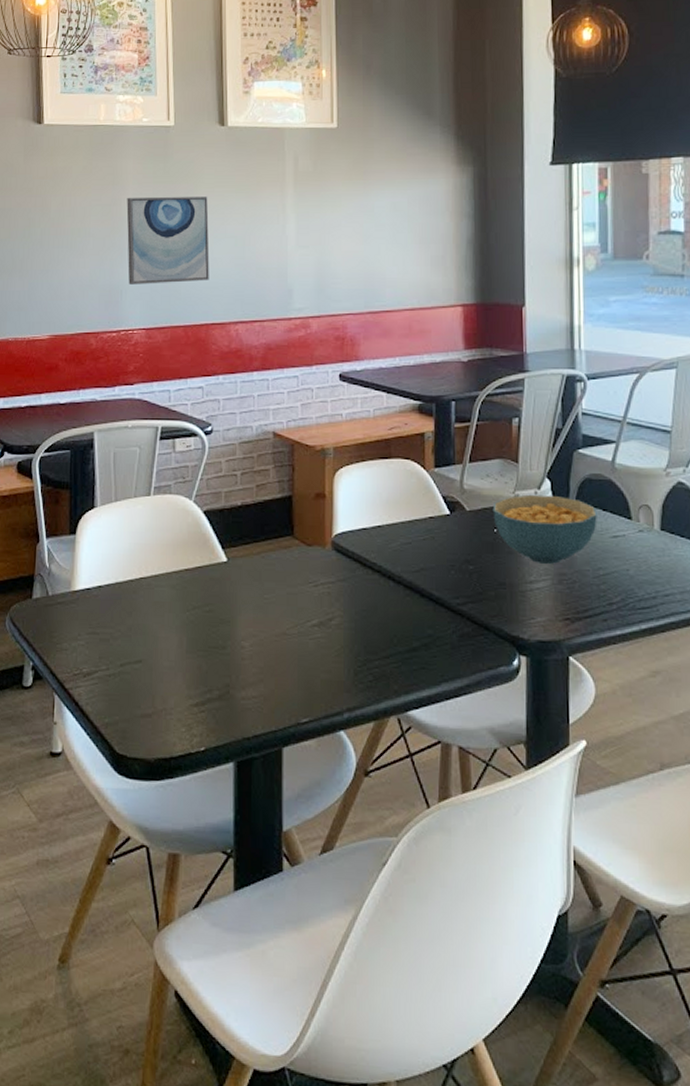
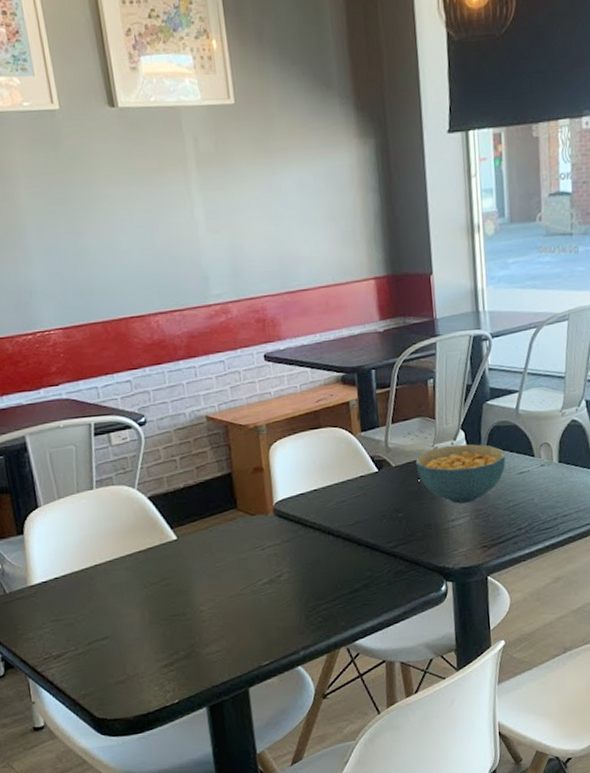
wall art: present [126,196,210,285] -> none [20,186,122,284]

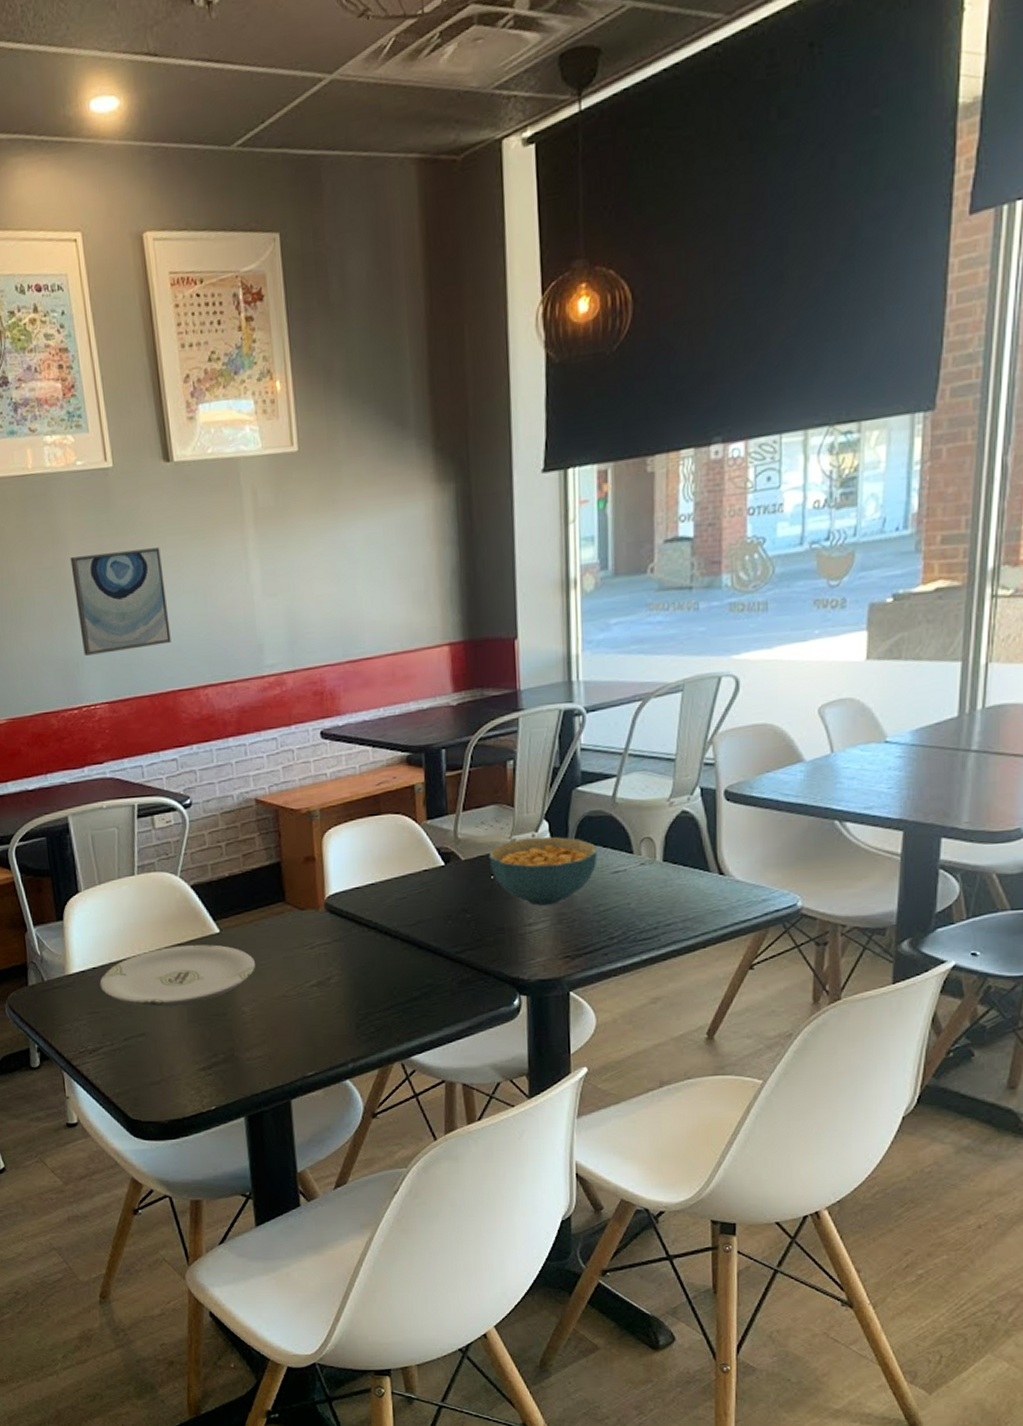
wall art: none [20,186,122,284] -> present [70,547,171,656]
plate: none [62,550,212,612] -> present [99,944,255,1007]

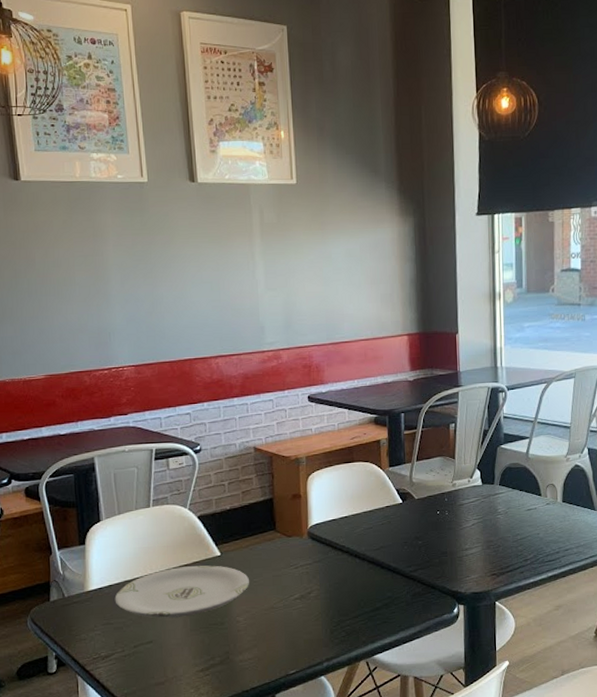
wall art: present [70,547,171,656] -> none [108,247,190,327]
cereal bowl: present [488,836,597,906] -> none [436,482,516,535]

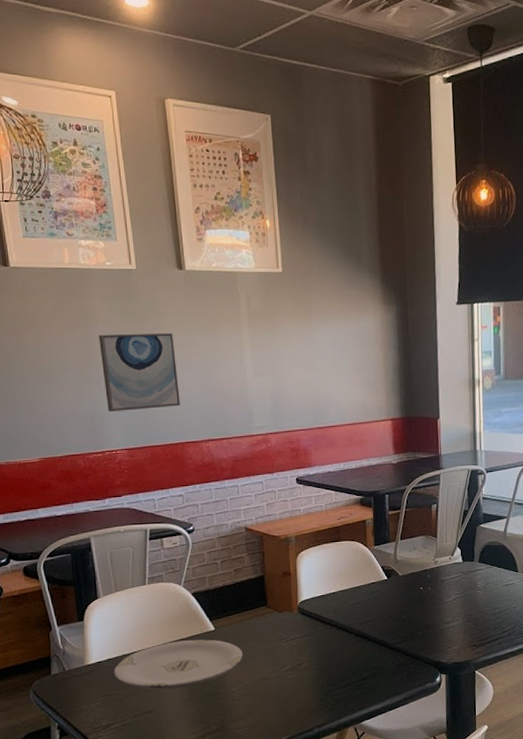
wall art: none [108,247,190,327] -> present [98,333,180,412]

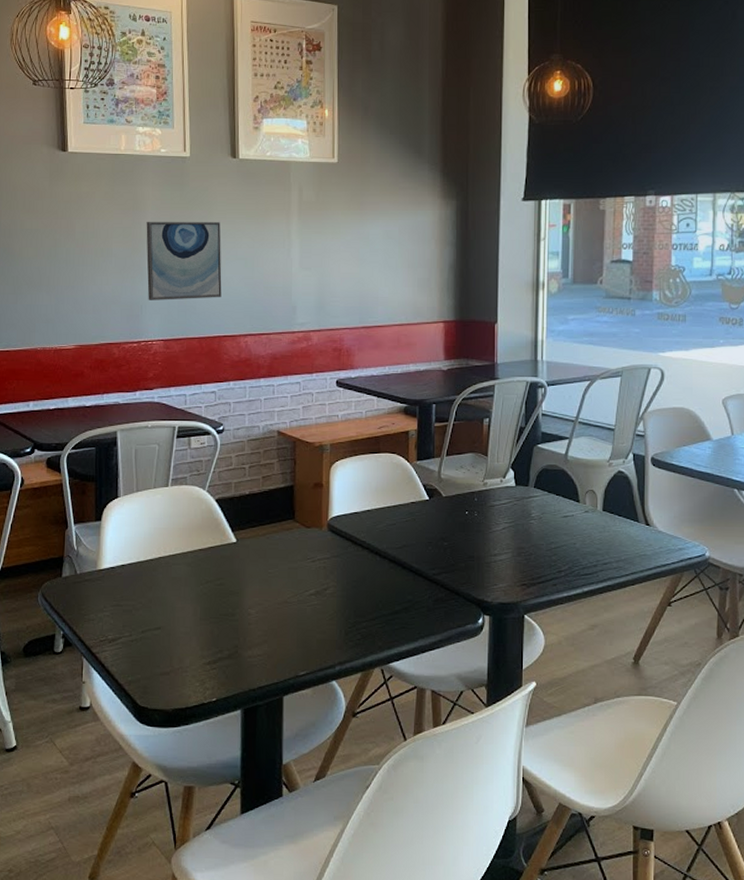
plate: present [113,639,243,690] -> none [126,550,264,604]

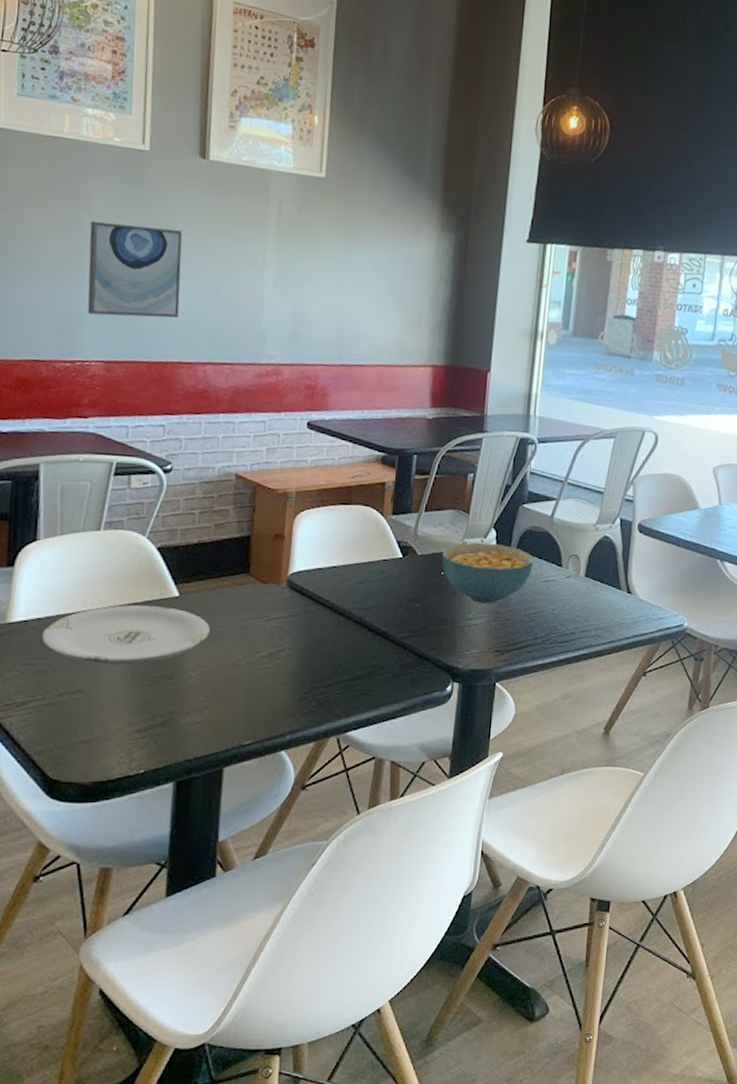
plate: none [126,550,264,604] -> present [41,605,210,665]
cereal bowl: none [465,482,551,540] -> present [442,542,533,604]

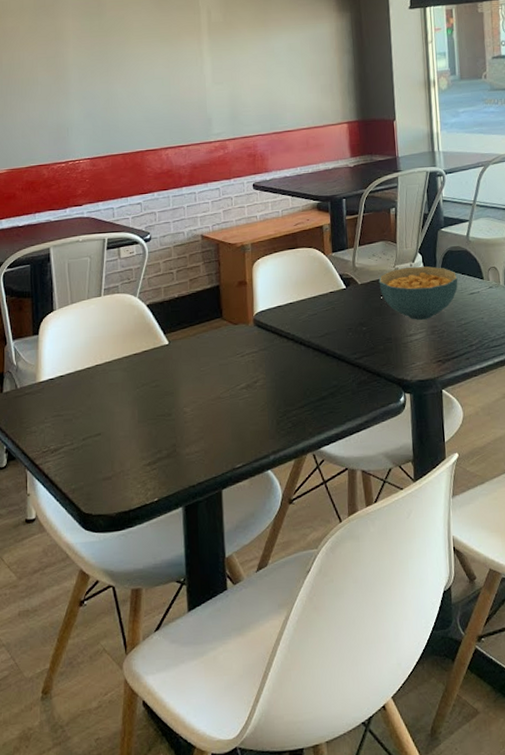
plate: present [41,605,210,665] -> none [65,354,196,410]
wall art: present [87,220,182,318] -> none [68,46,142,123]

